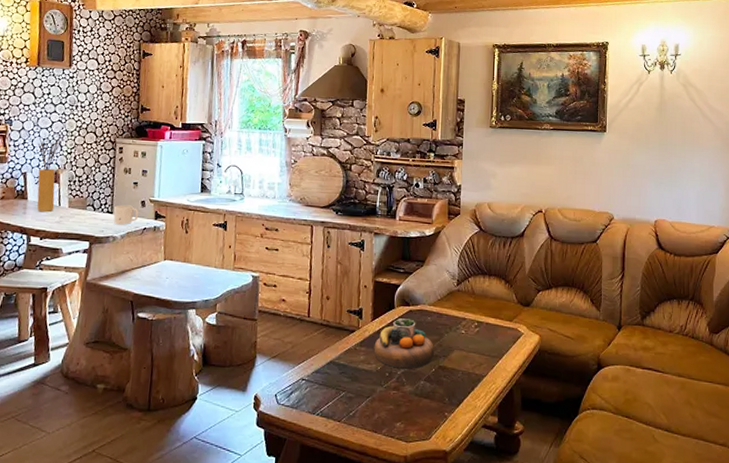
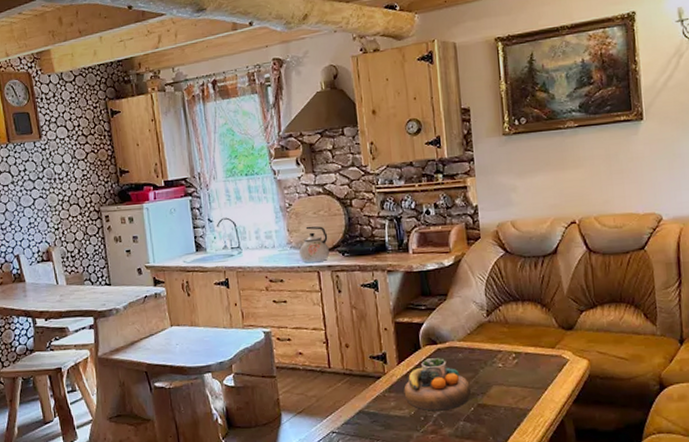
vase: present [37,132,65,212] -> none [23,209,53,293]
mug: present [113,204,139,225] -> none [111,274,138,297]
kettle: none [296,183,326,218] -> present [298,226,330,263]

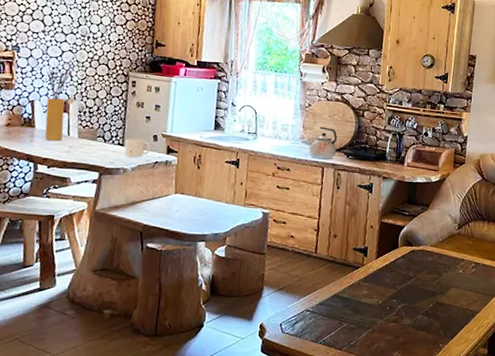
vase: none [23,209,53,293] -> present [45,62,76,141]
mug: none [111,274,138,297] -> present [124,138,151,158]
decorative bowl: present [404,357,471,411] -> none [376,257,433,304]

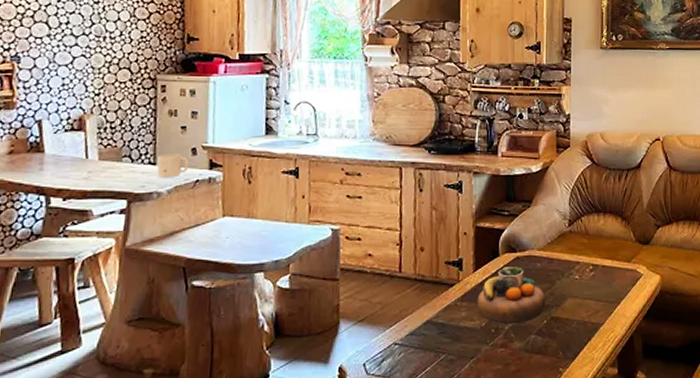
vase: present [45,62,76,141] -> none [55,70,90,167]
kettle: present [308,126,338,160] -> none [381,118,416,158]
decorative bowl: none [376,257,433,304] -> present [477,265,545,323]

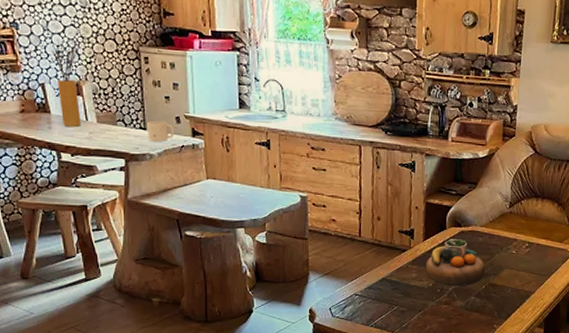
vase: none [55,70,90,167] -> present [51,39,82,128]

